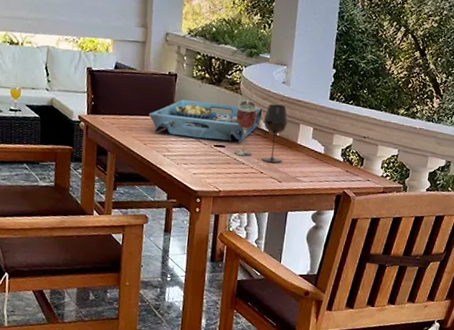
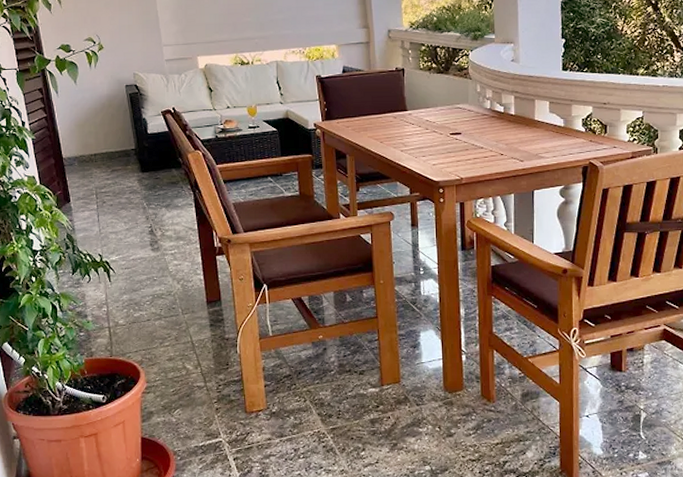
serving tray: present [148,99,262,143] -> none [381,90,494,130]
wineglass: present [235,101,257,156] -> none [468,85,489,140]
wine glass: present [262,103,288,164] -> none [497,83,522,144]

